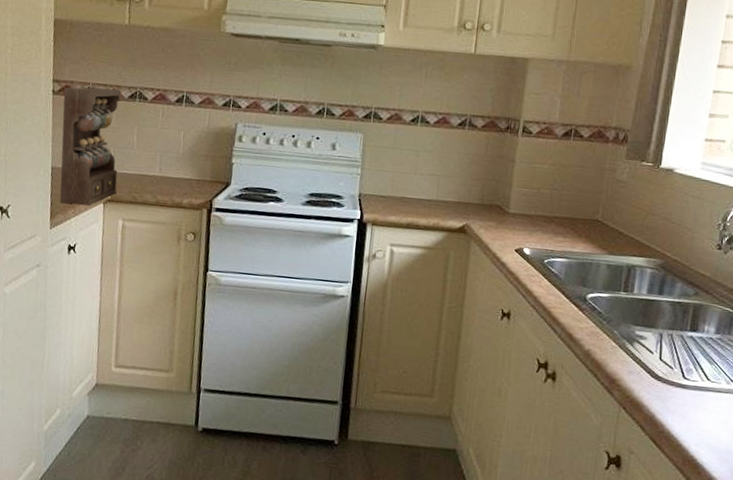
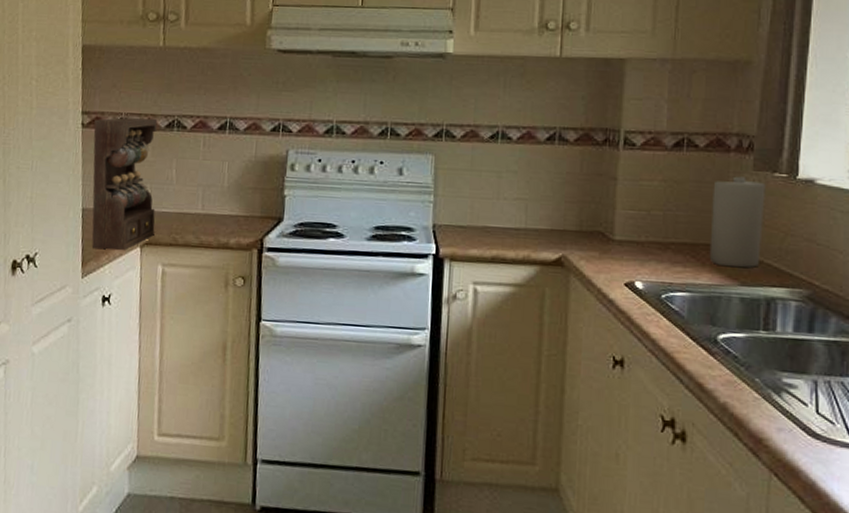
paper towel holder: none [585,163,635,240] -> present [709,176,766,268]

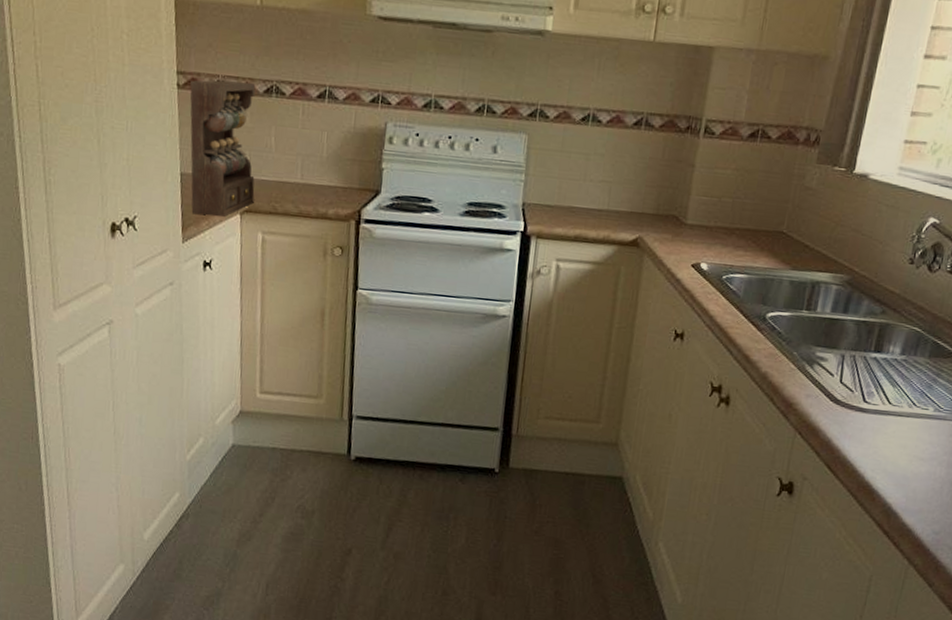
paper towel holder: present [709,176,766,268] -> none [768,168,826,254]

